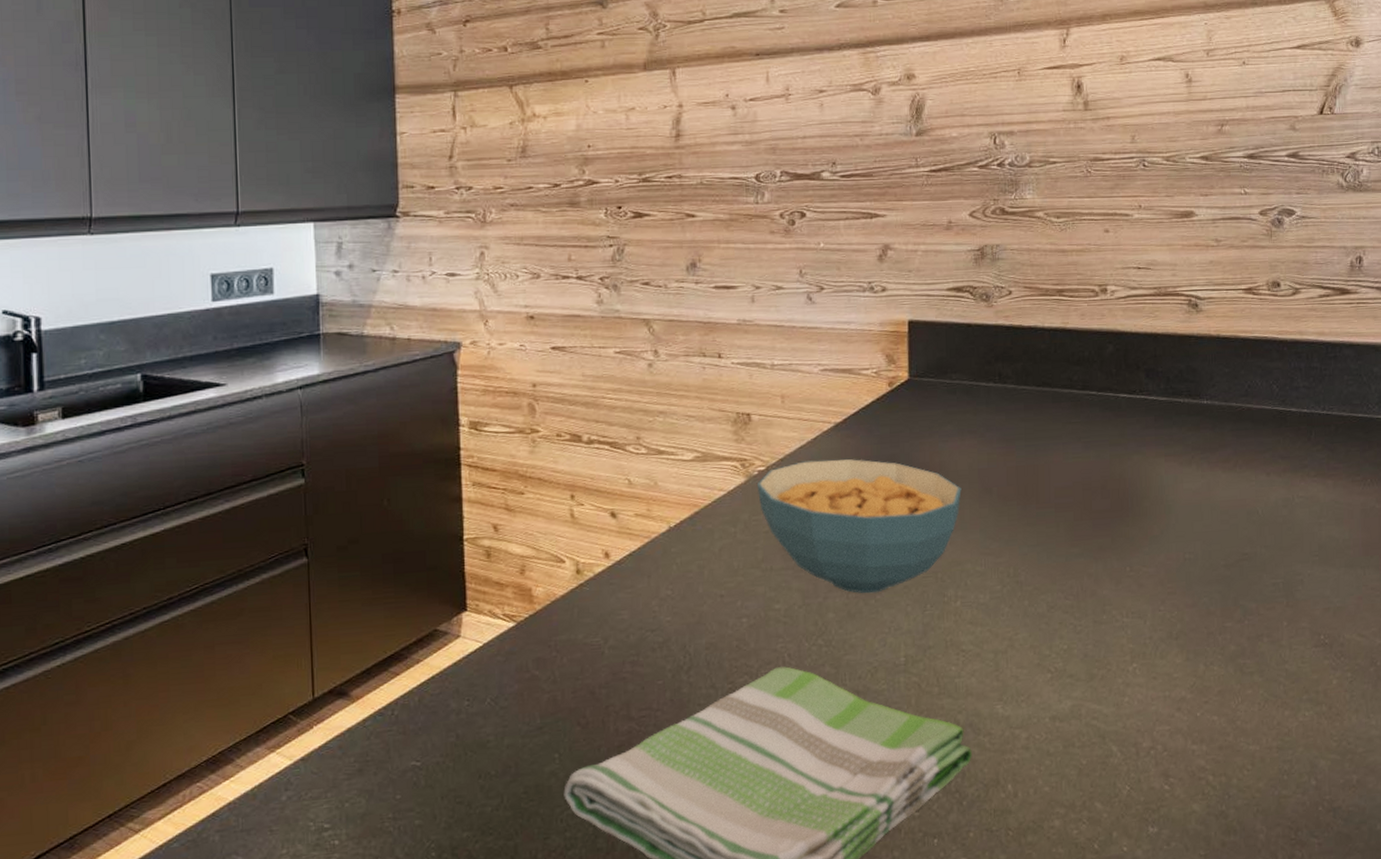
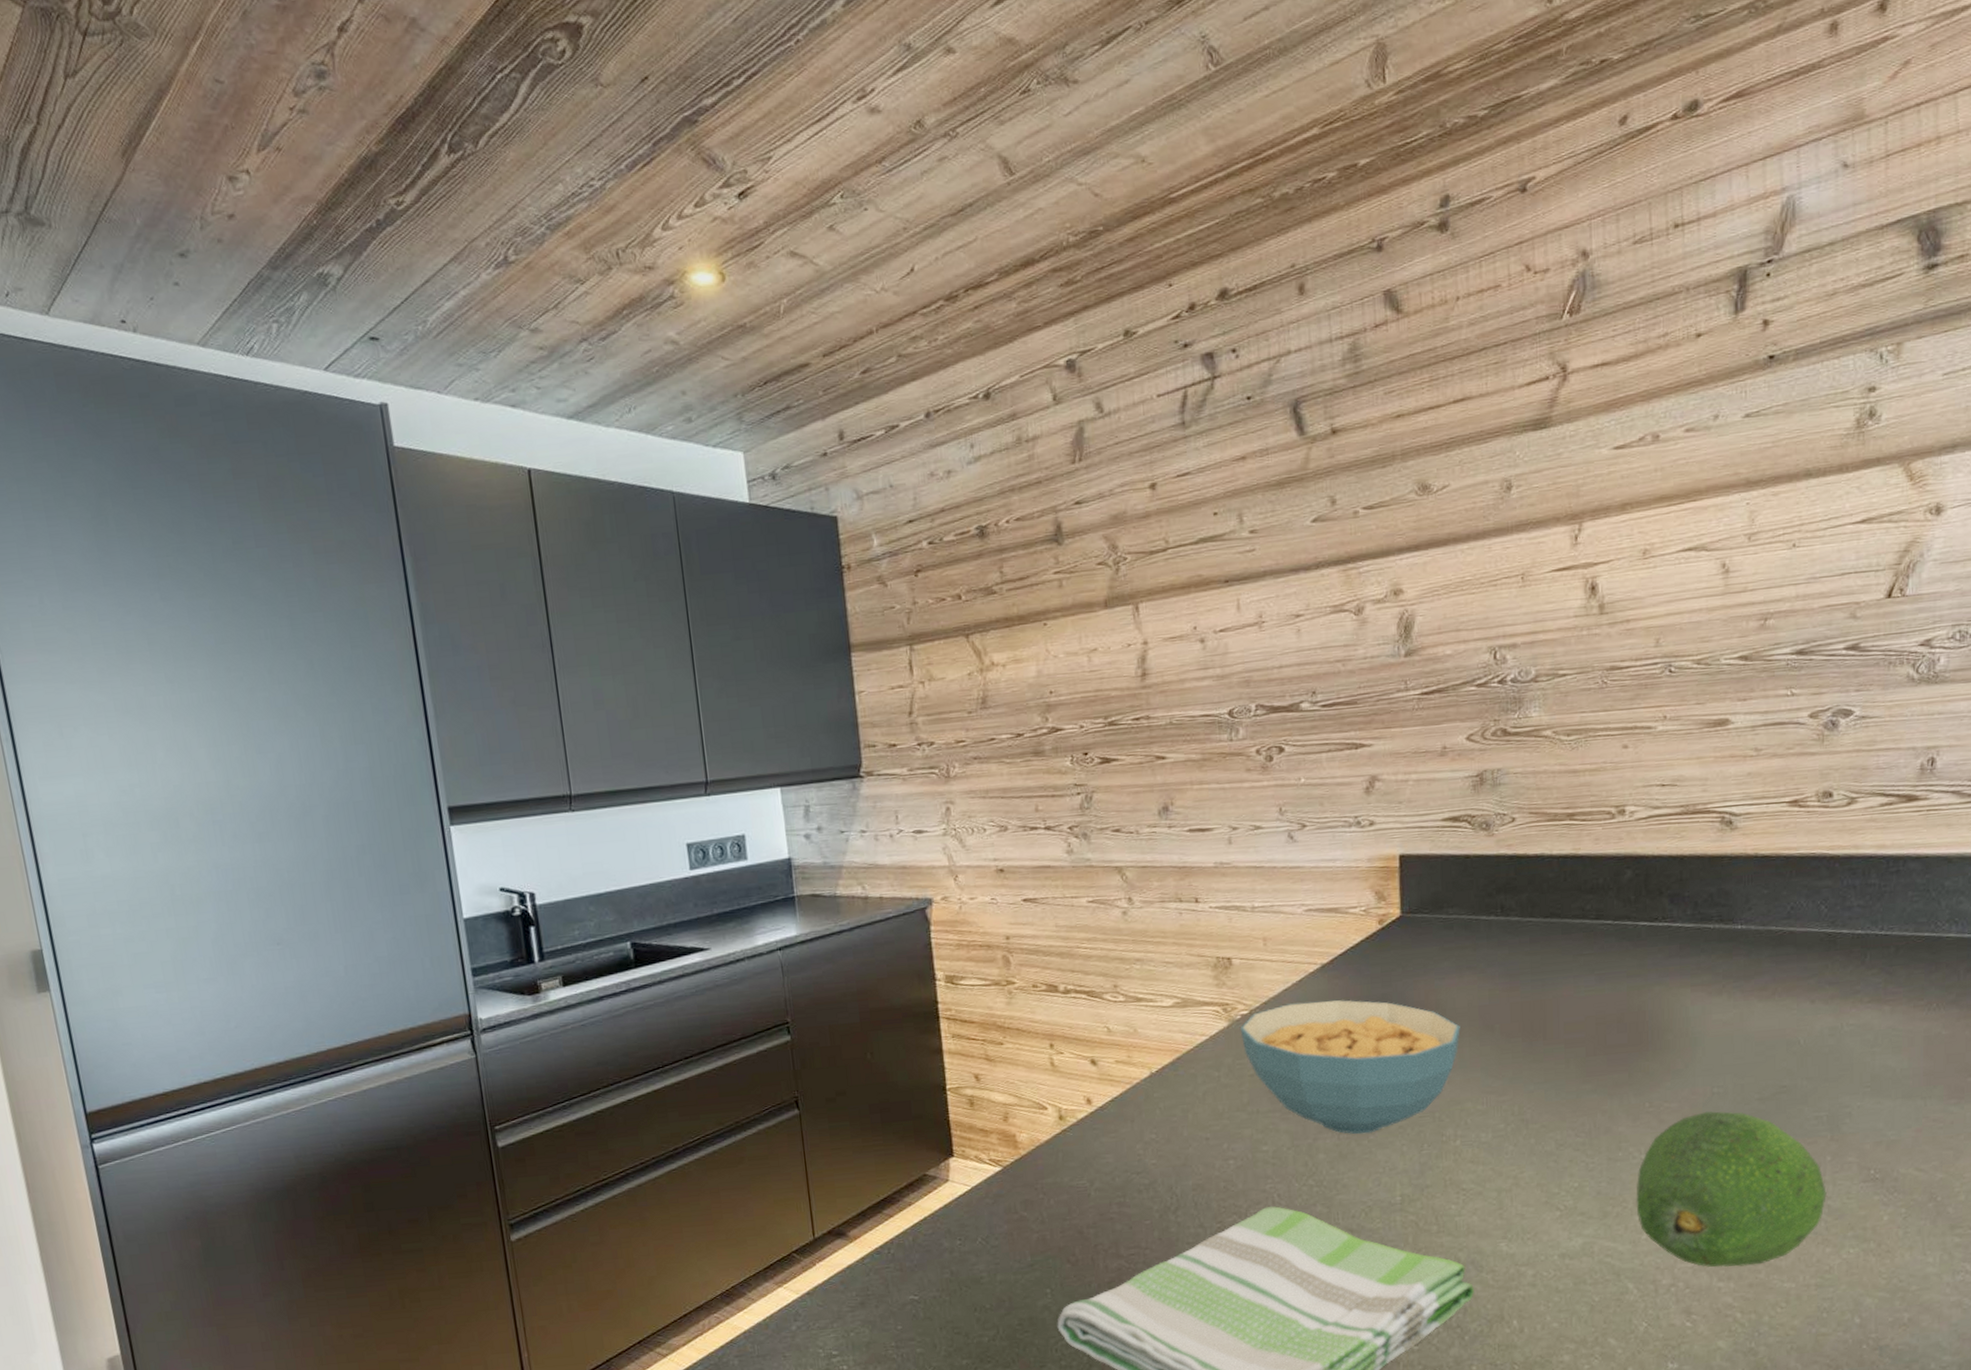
fruit: none [1119,576,1284,730] -> present [1636,1111,1827,1268]

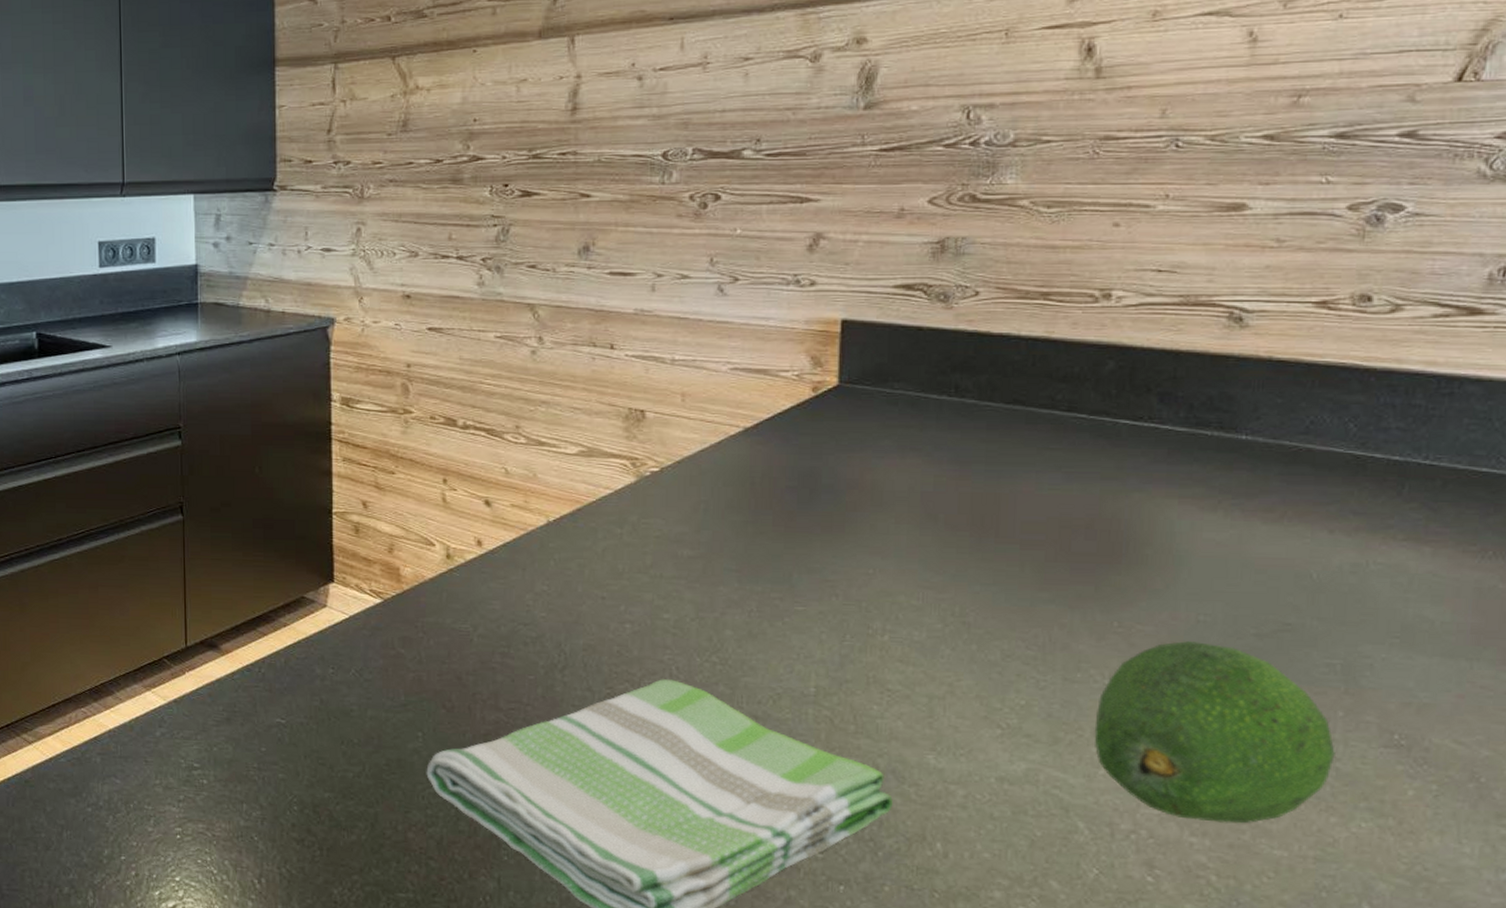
cereal bowl: present [1240,999,1460,1135] -> none [648,466,898,615]

